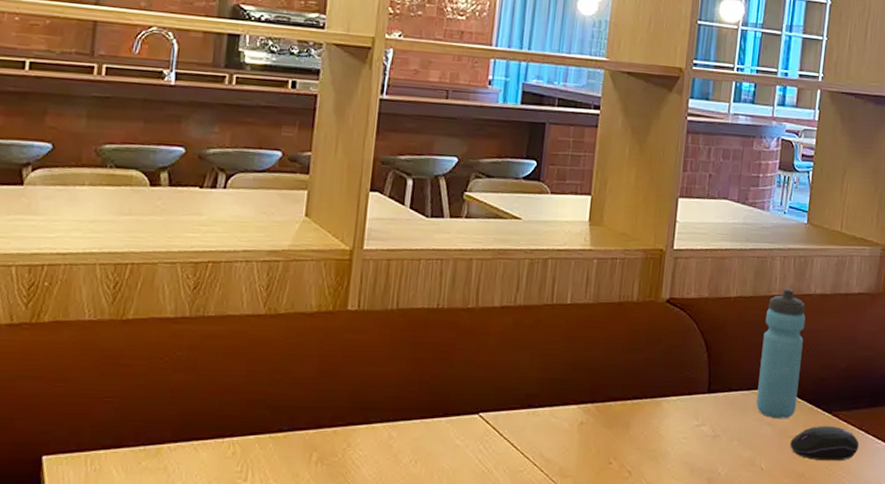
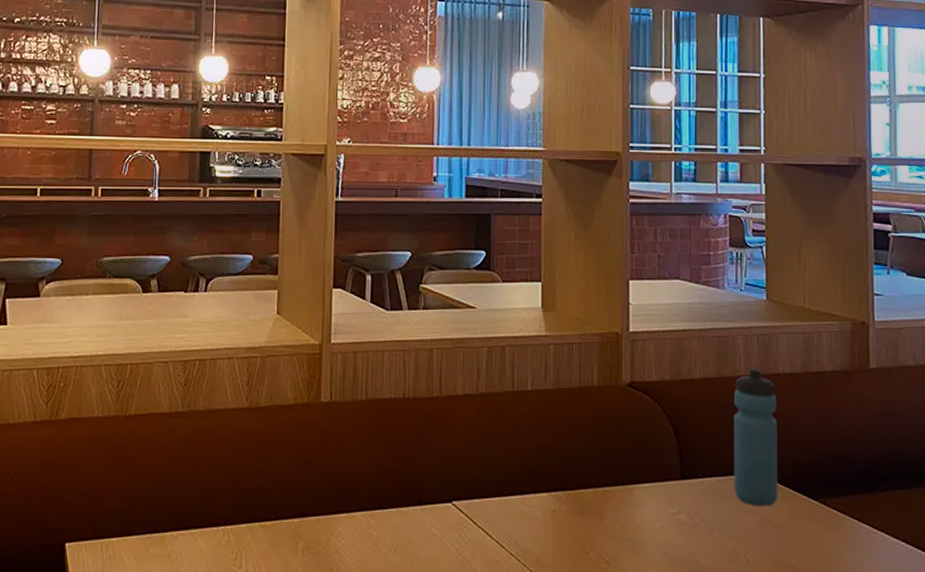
computer mouse: present [790,426,860,461] -> none [776,514,854,553]

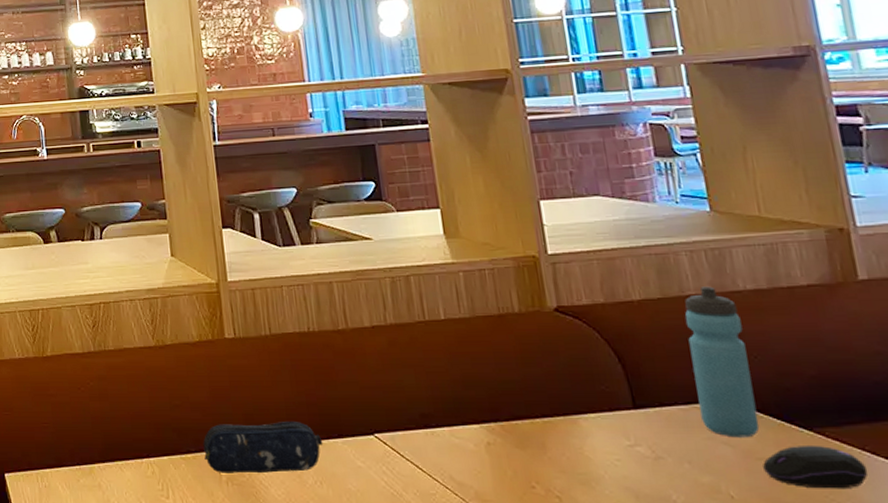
pencil case: none [284,489,403,542] -> present [203,422,324,474]
computer mouse: none [776,514,854,553] -> present [763,446,868,489]

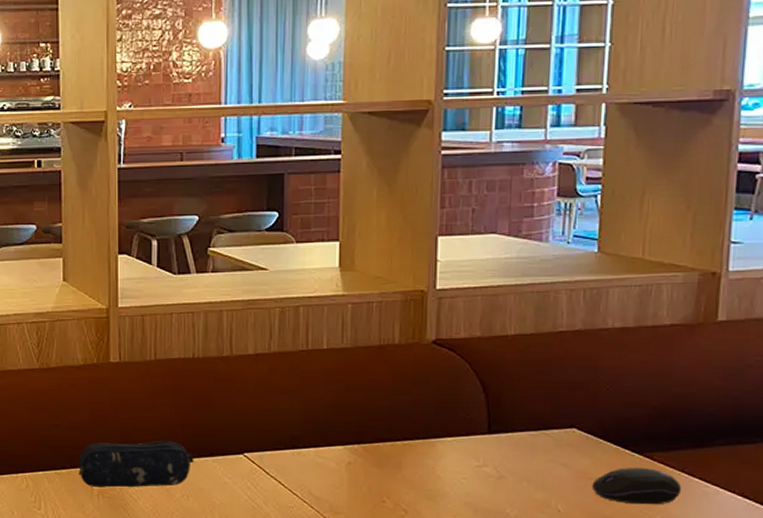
water bottle: present [685,286,760,438] -> none [547,324,603,460]

